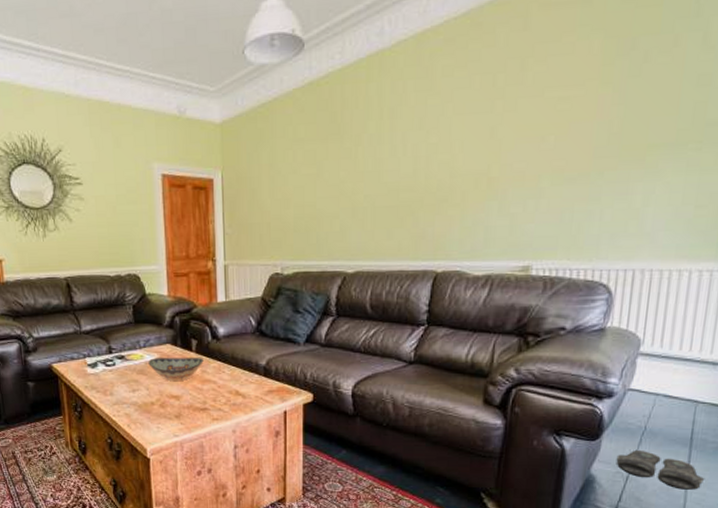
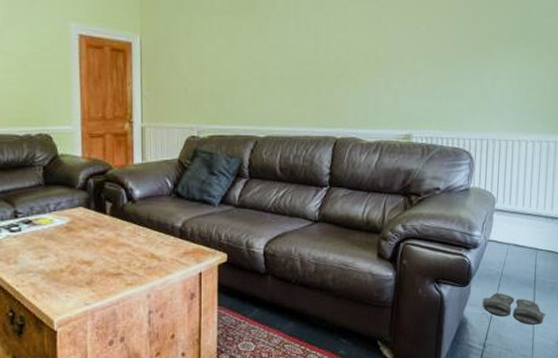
decorative bowl: present [148,358,204,381] -> none [58,221,118,246]

